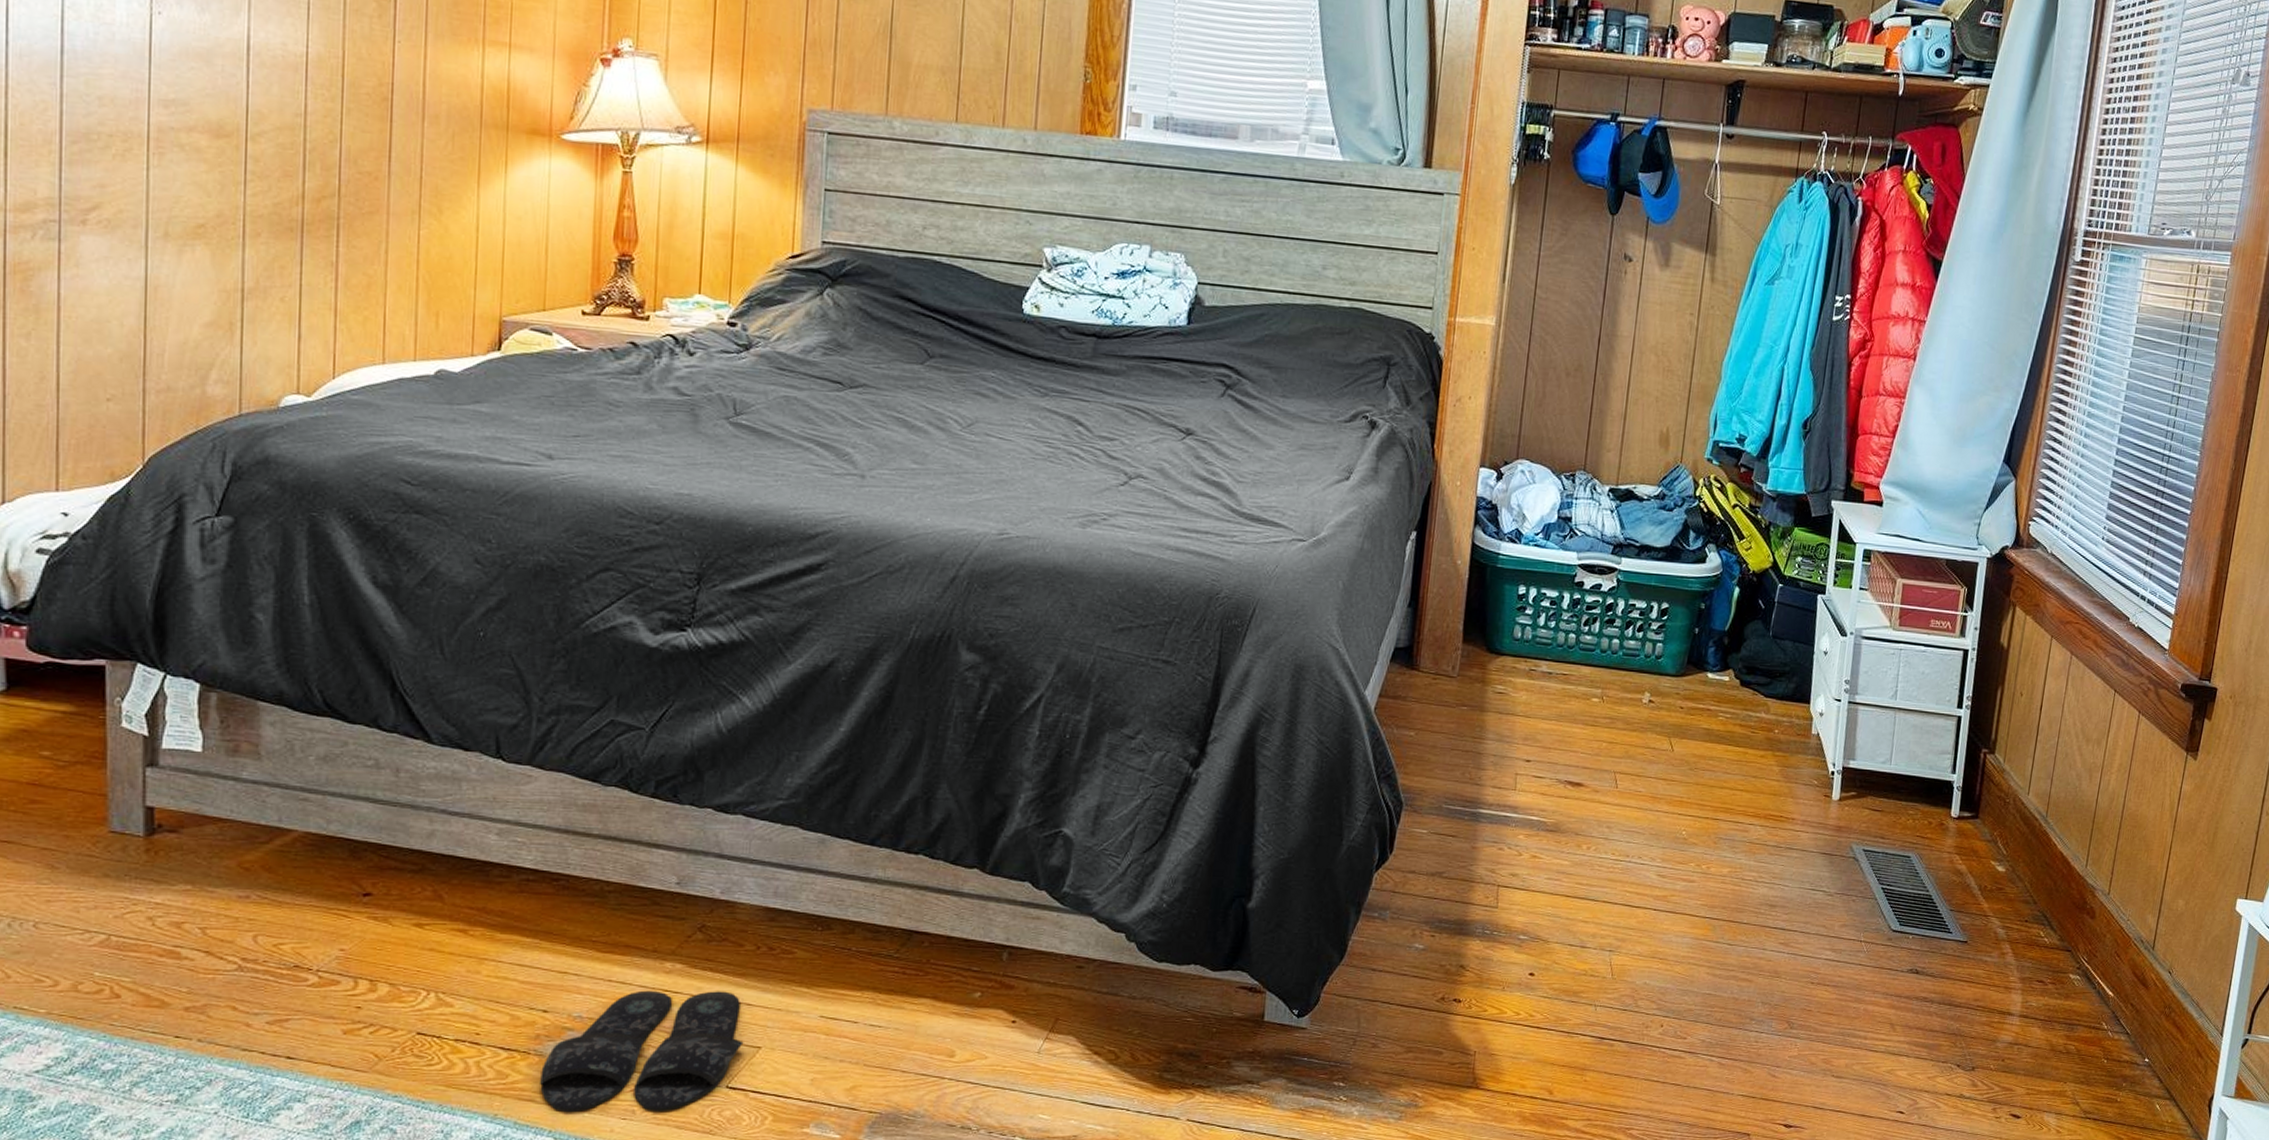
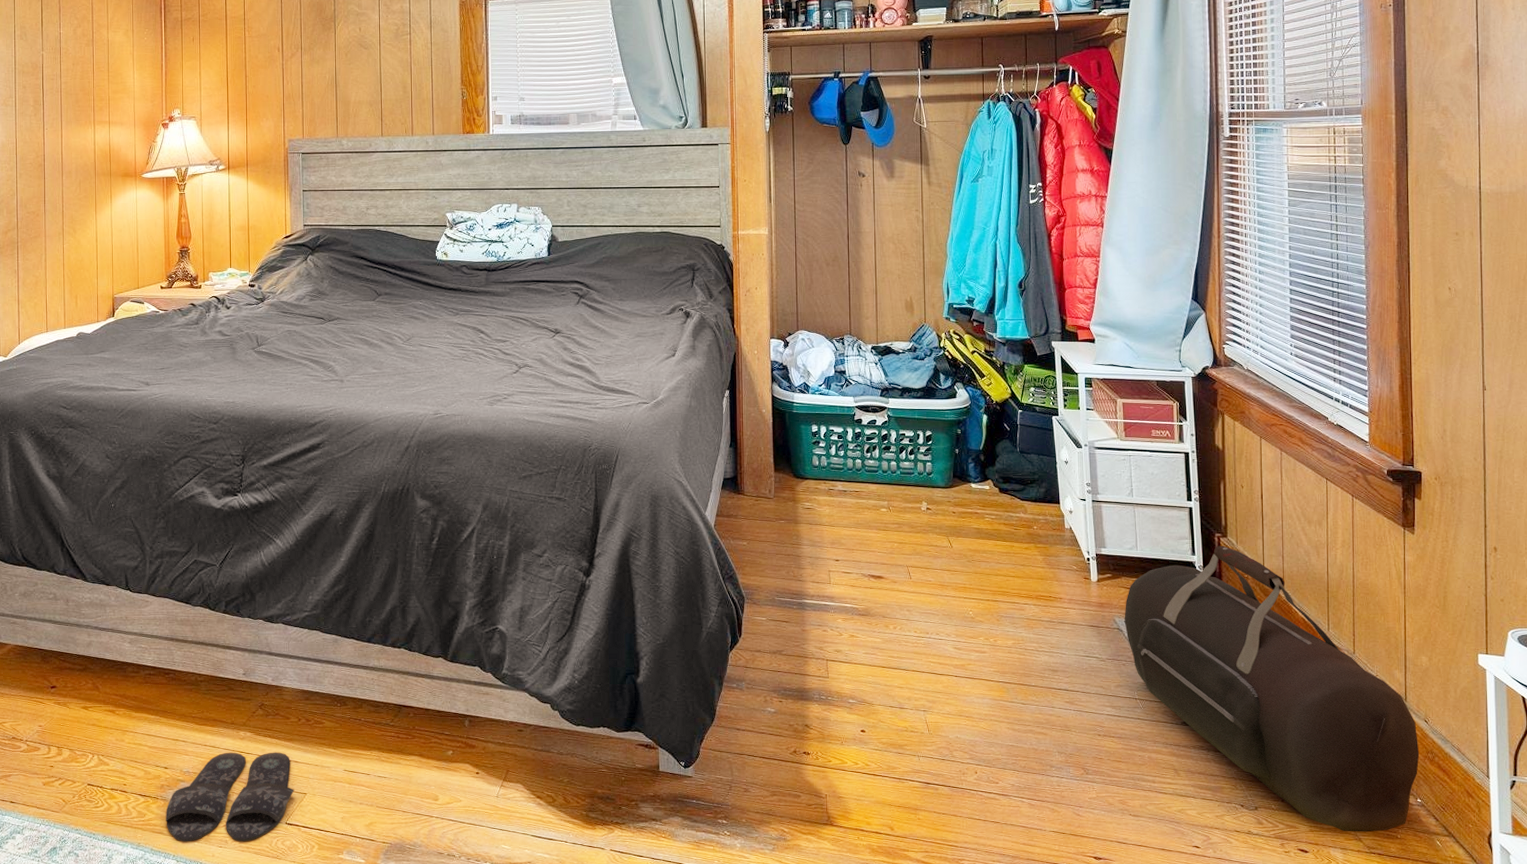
duffel bag: none [1862,763,2159,1095] -> present [1124,545,1420,832]

